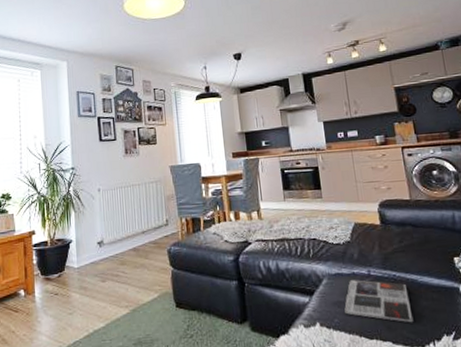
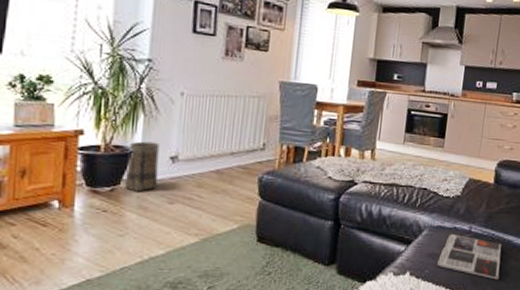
basket: none [67,232,92,275] -> present [124,141,160,192]

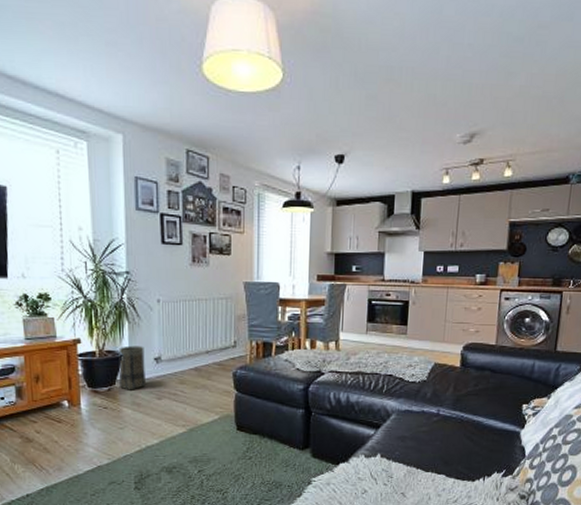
magazine: present [437,234,502,280] -> none [407,418,472,460]

